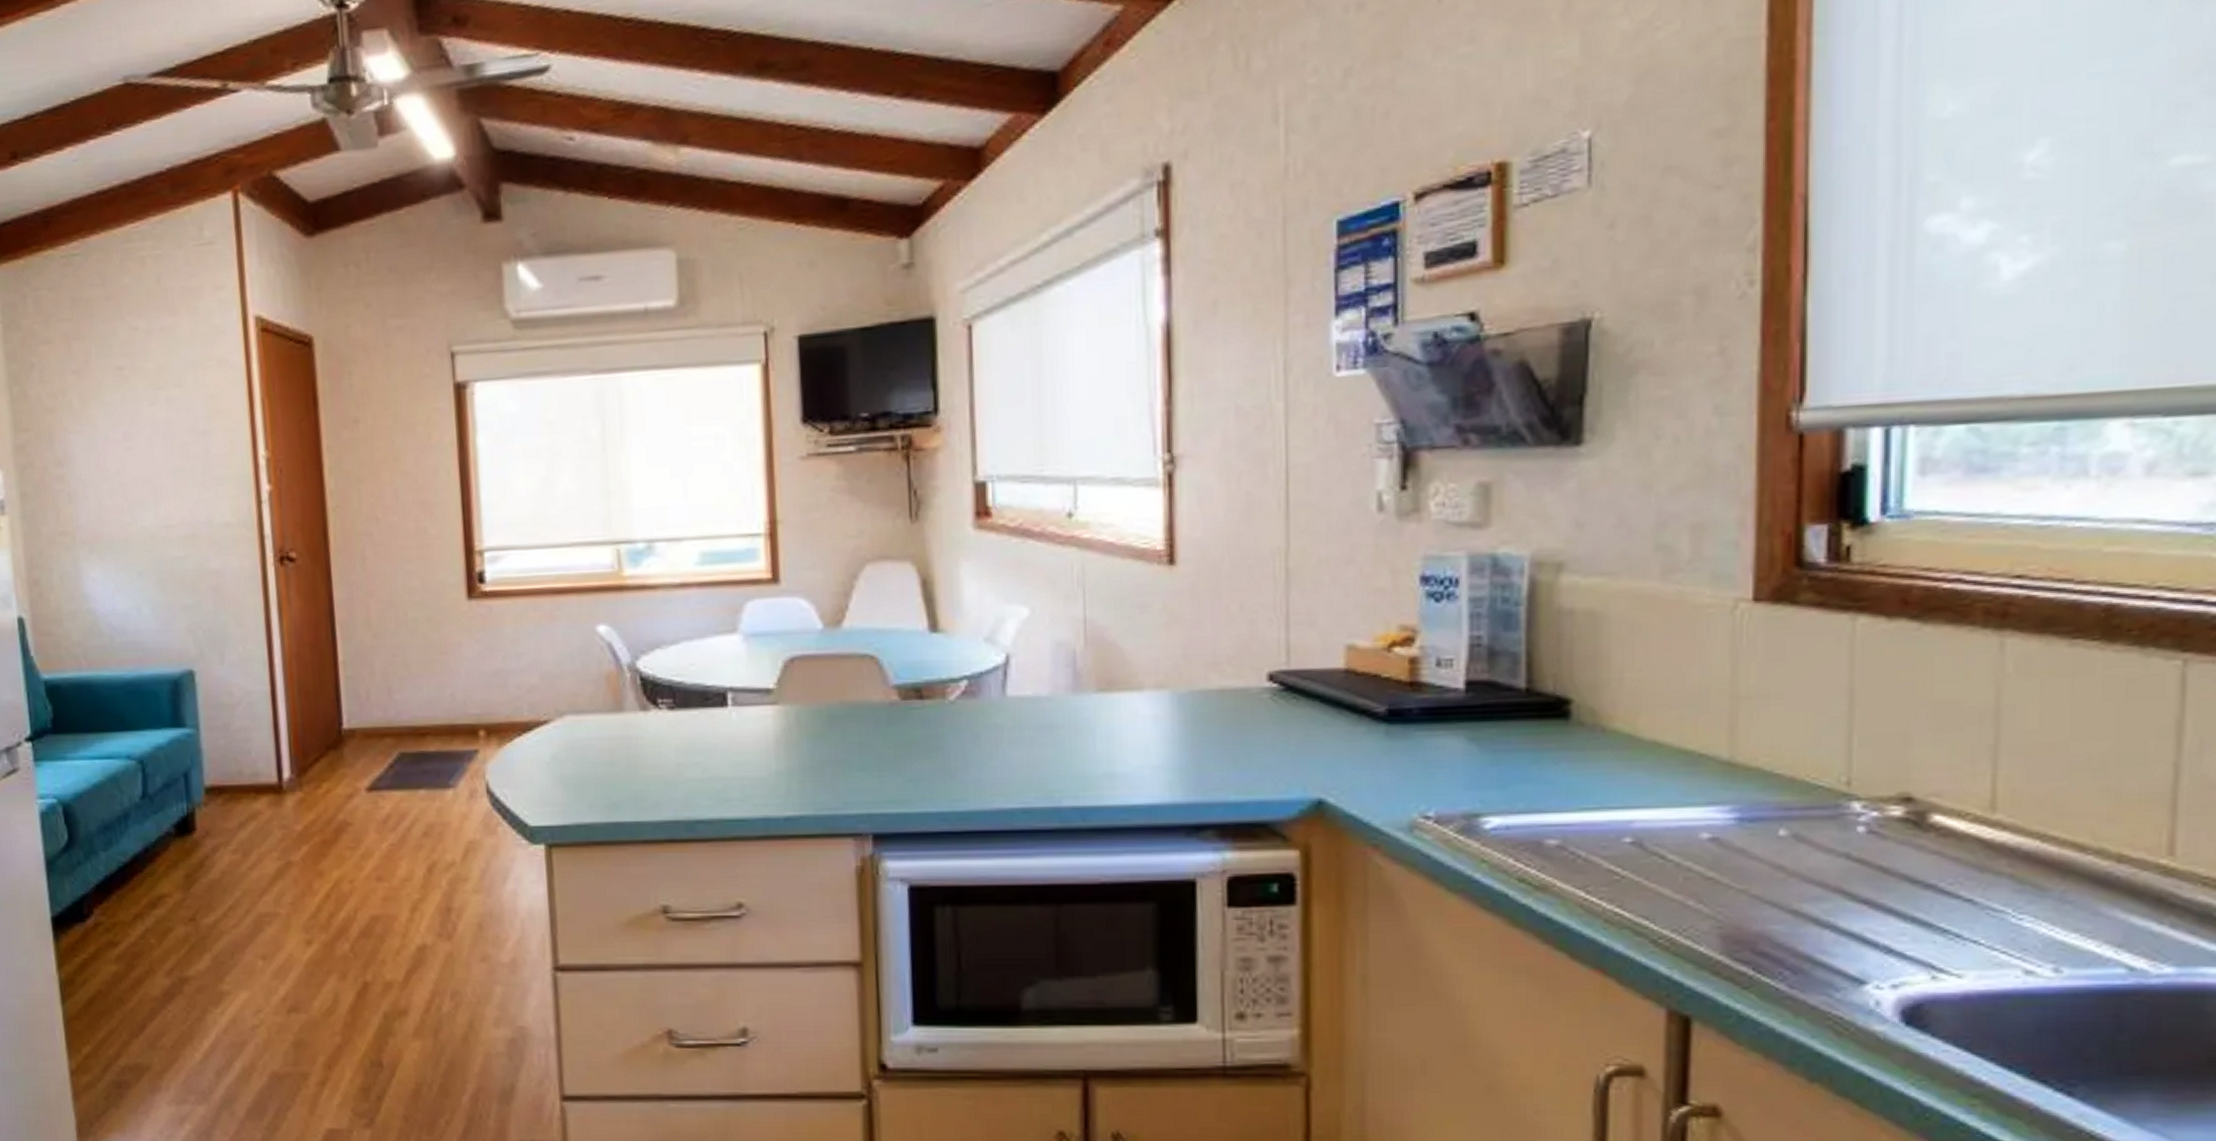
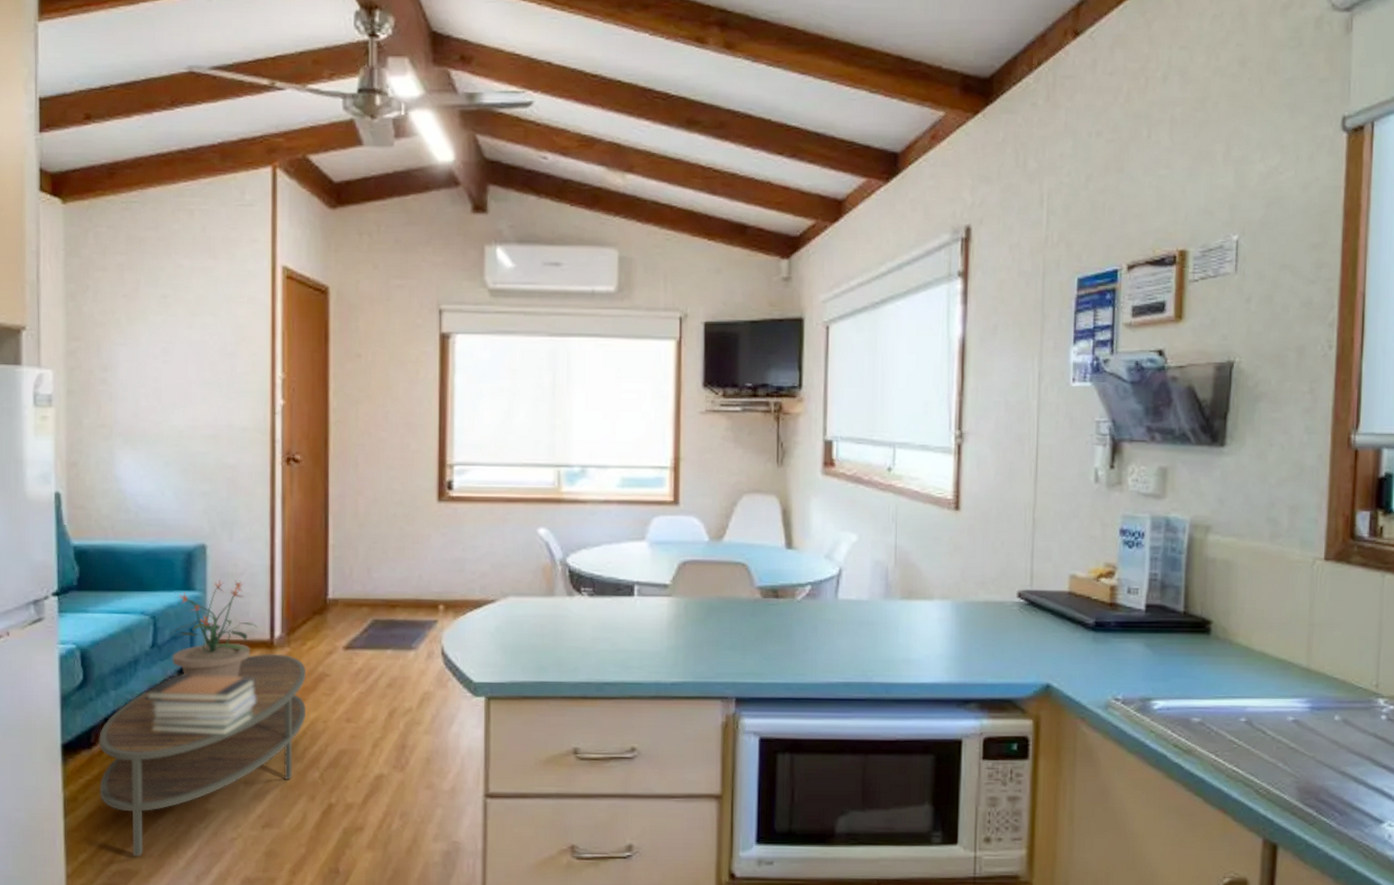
coffee table: none [91,800,329,1048] -> present [98,653,307,856]
book stack: none [138,828,267,902] -> present [144,673,256,735]
potted plant: none [160,711,262,832] -> present [169,579,257,677]

